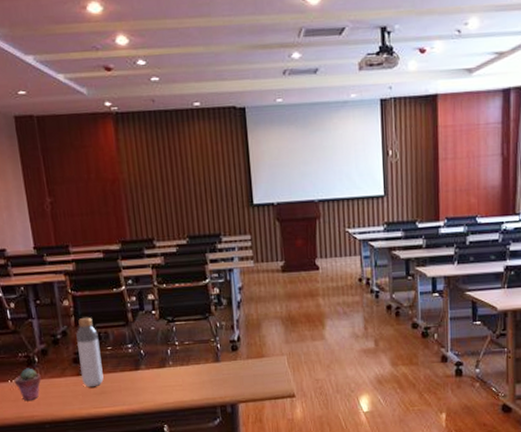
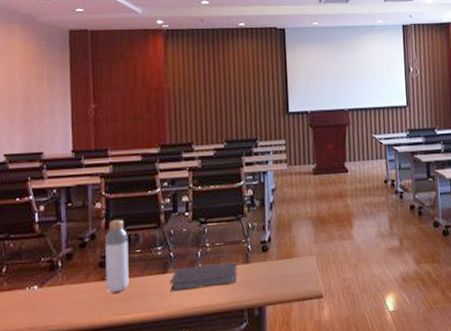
potted succulent: present [14,368,42,400] -> none [32,273,63,309]
notebook: none [143,360,209,388] -> present [170,261,237,292]

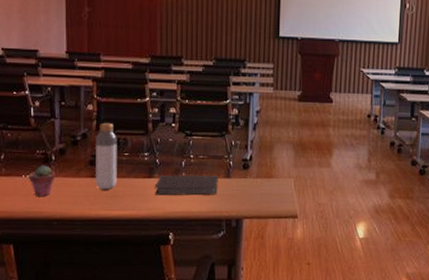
potted succulent: none [32,273,63,309] -> present [28,165,56,196]

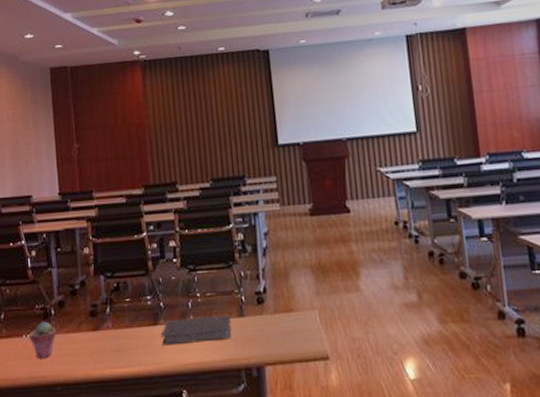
bottle: present [94,122,117,190] -> none [94,265,120,345]

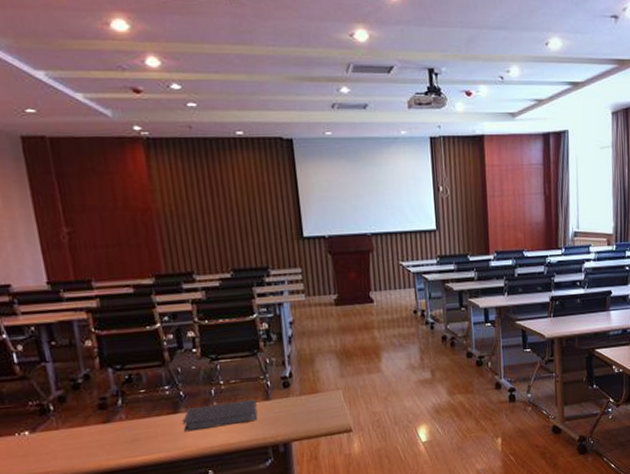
potted succulent: present [28,321,57,358] -> none [22,418,59,455]

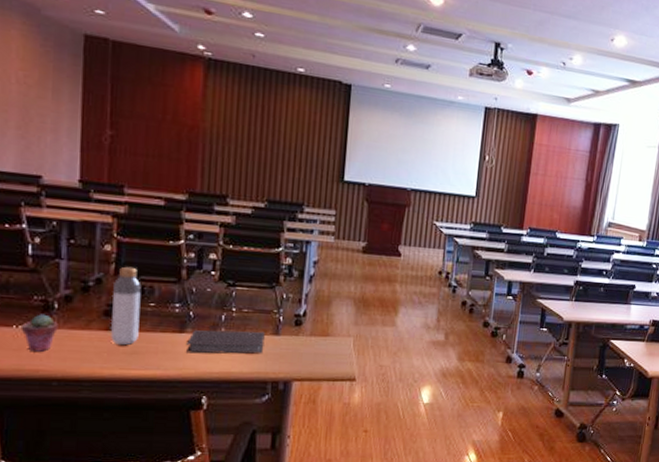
potted succulent: none [22,418,59,455] -> present [20,314,58,352]
bottle: none [101,357,136,436] -> present [110,266,141,346]

